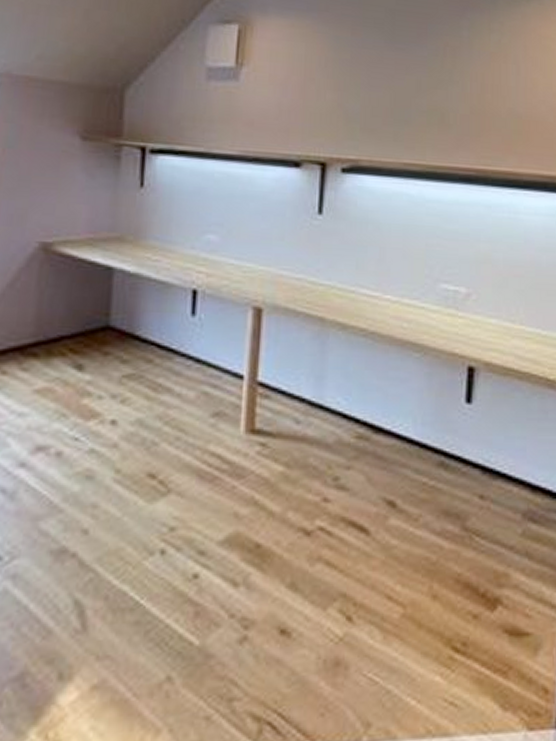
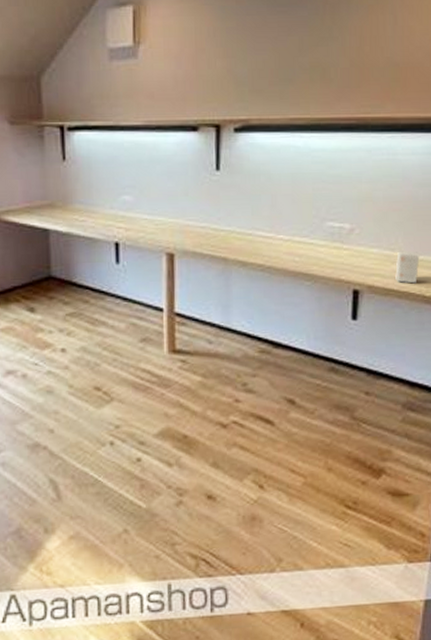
small box: none [516,323,543,363] -> present [395,251,420,284]

